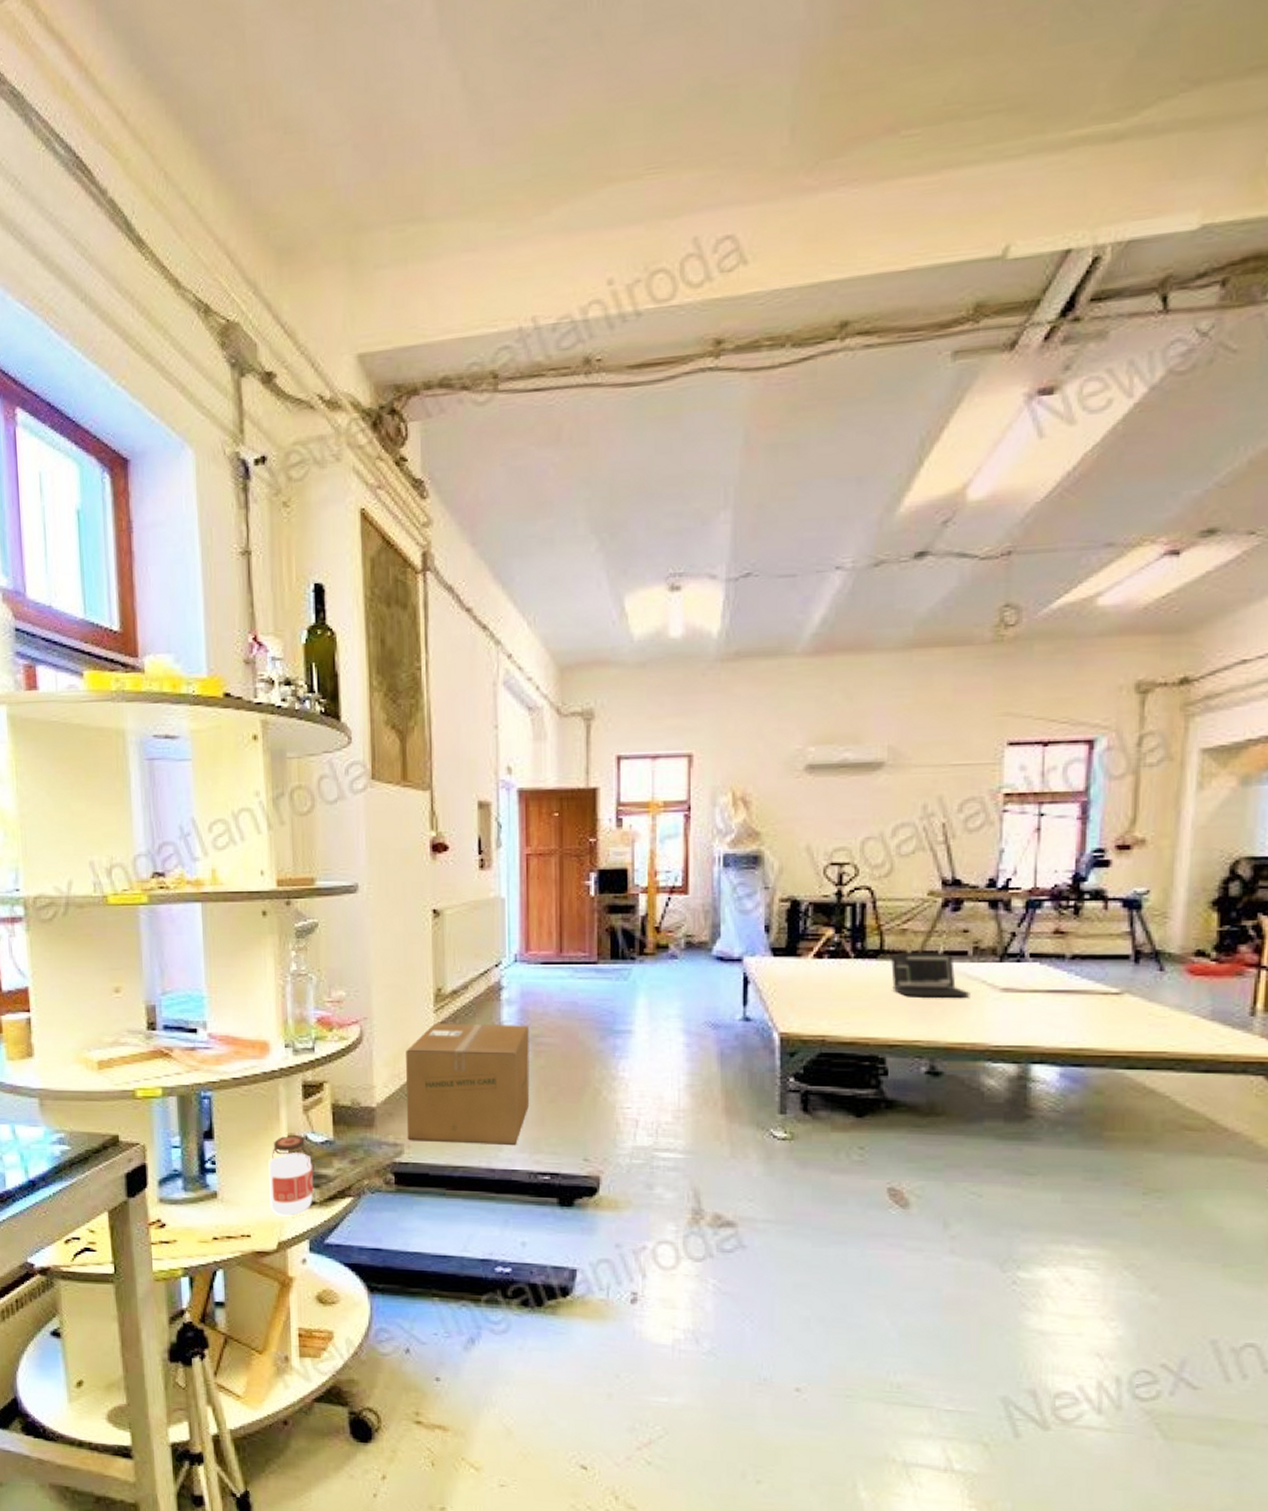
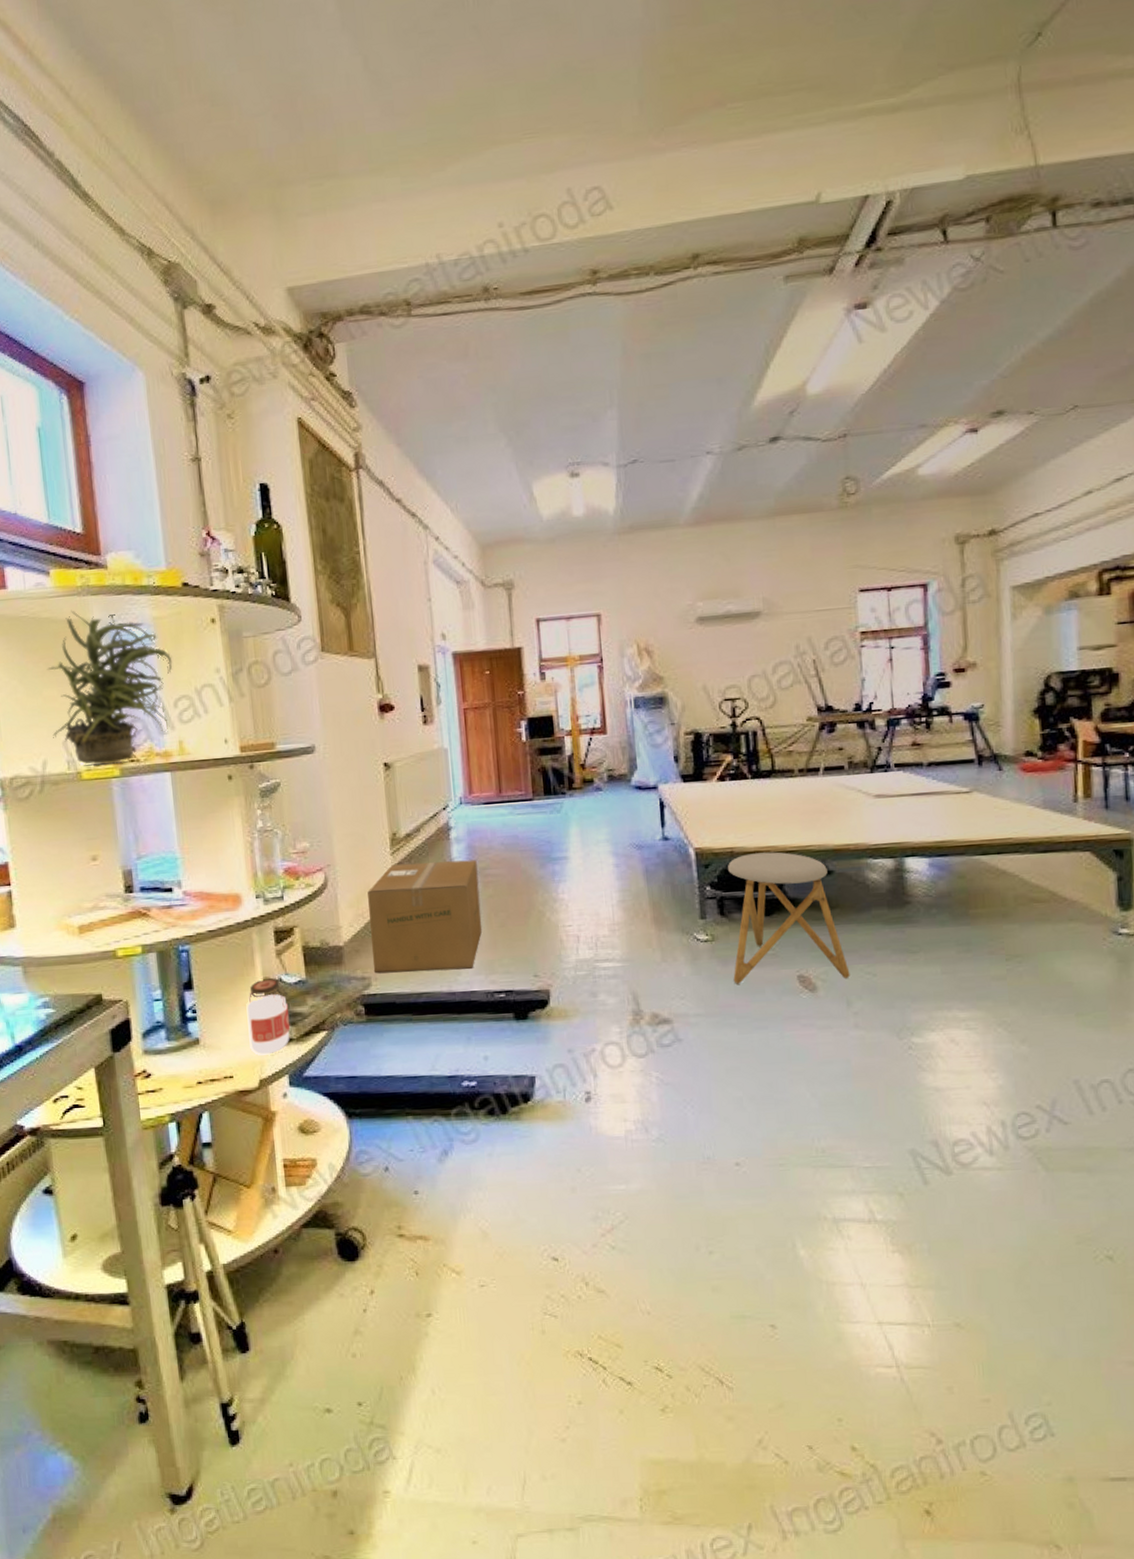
potted plant: none [76,717,209,890] -> present [46,610,173,765]
stool: none [812,1044,951,1197] -> present [728,852,850,984]
laptop: present [891,952,970,999] -> none [782,768,850,809]

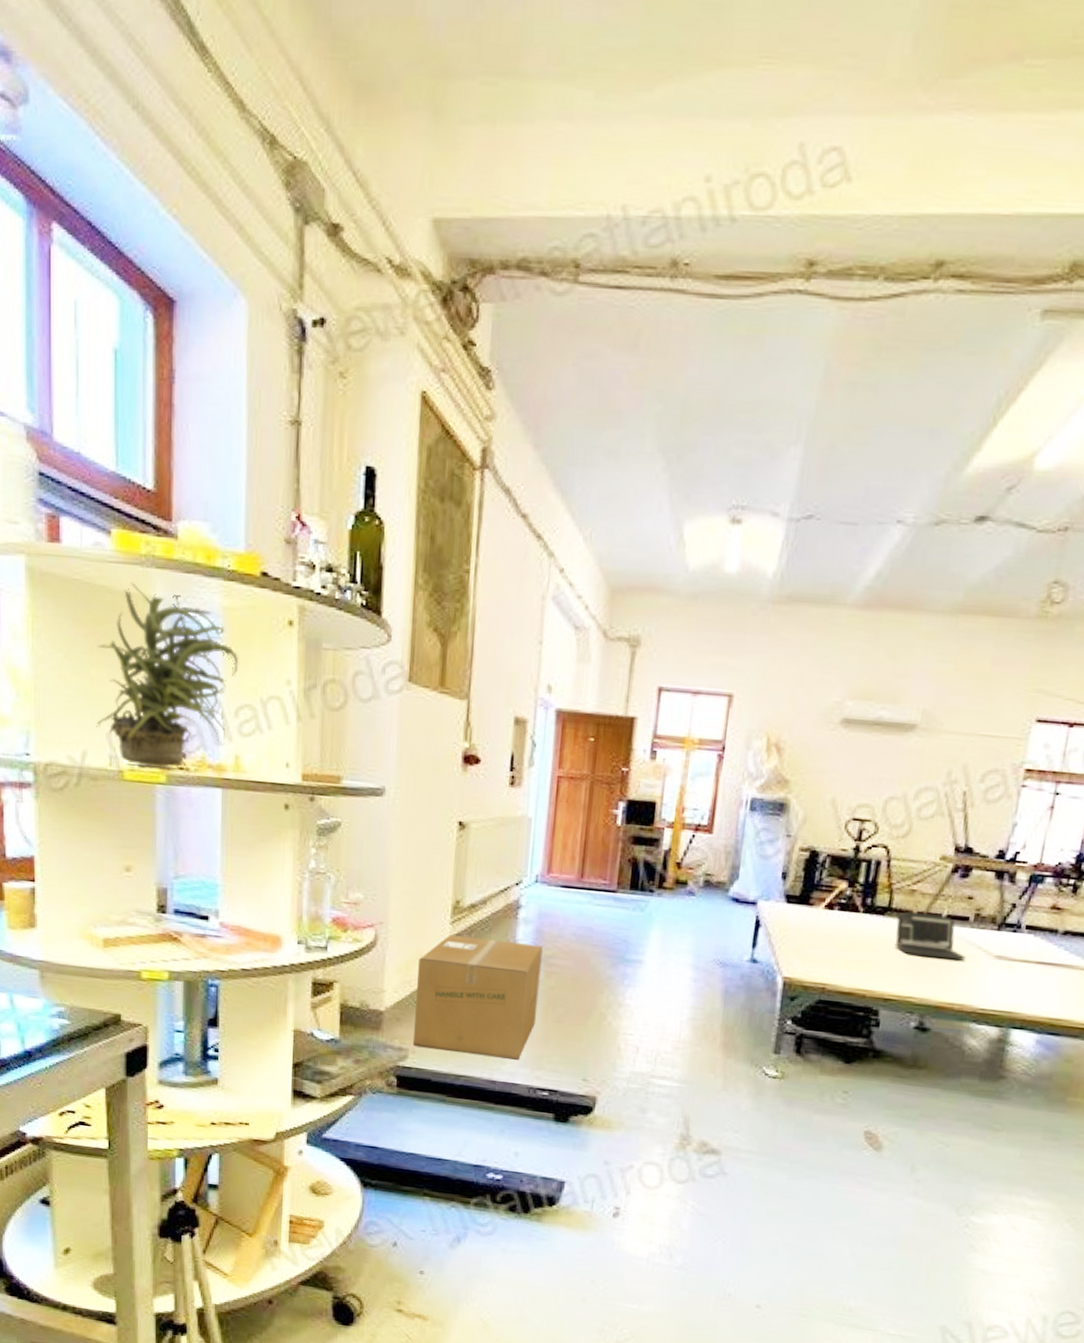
jar: present [246,978,291,1055] -> none [271,1030,319,1109]
stool: present [728,852,850,984] -> none [795,993,924,1144]
laptop: none [782,768,850,809] -> present [894,912,966,962]

